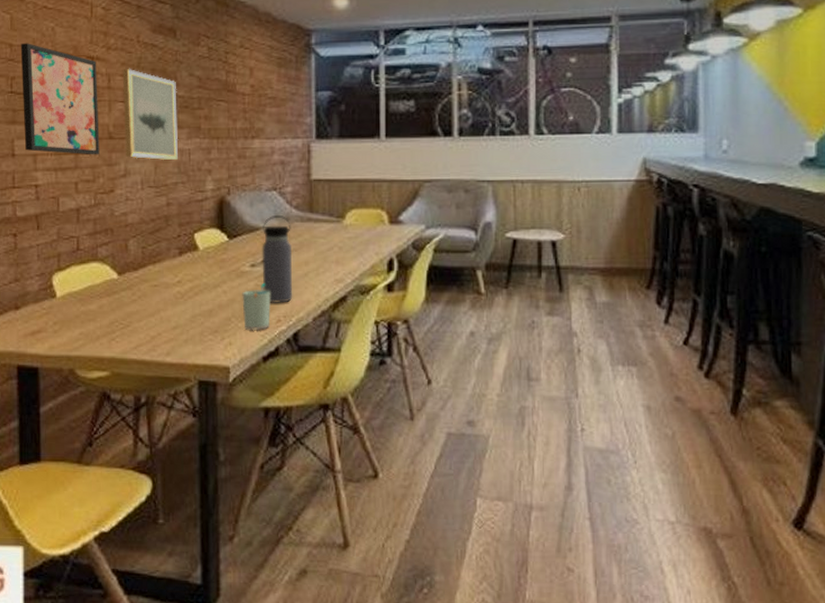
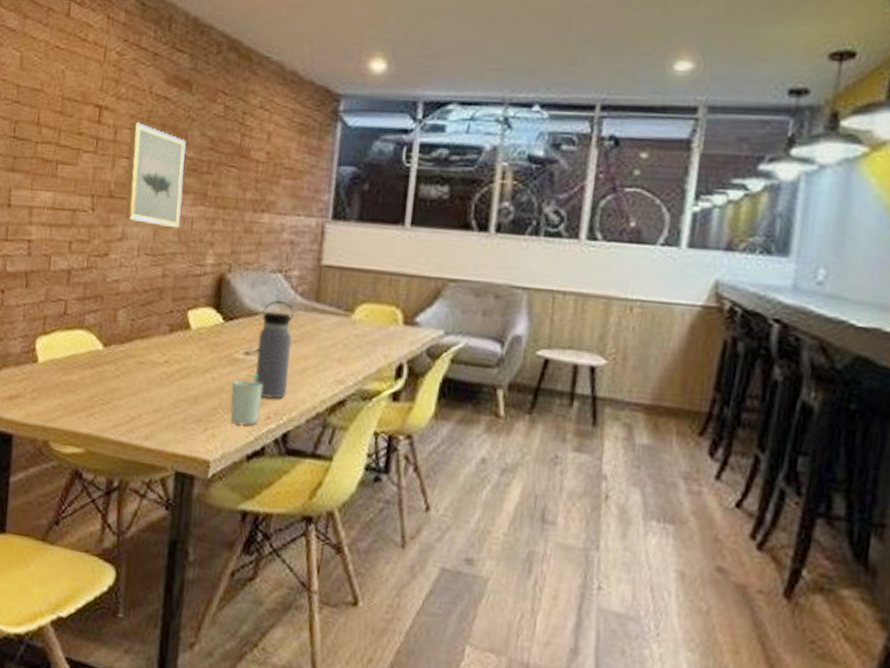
wall art: present [20,43,100,155] -> none [22,85,105,214]

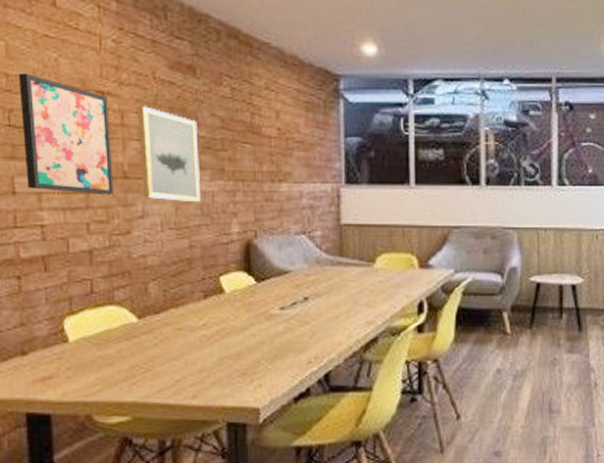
wall art: none [22,85,105,214] -> present [18,73,114,195]
cup: present [230,374,263,426] -> none [271,326,301,373]
water bottle: present [255,300,294,399] -> none [291,258,324,345]

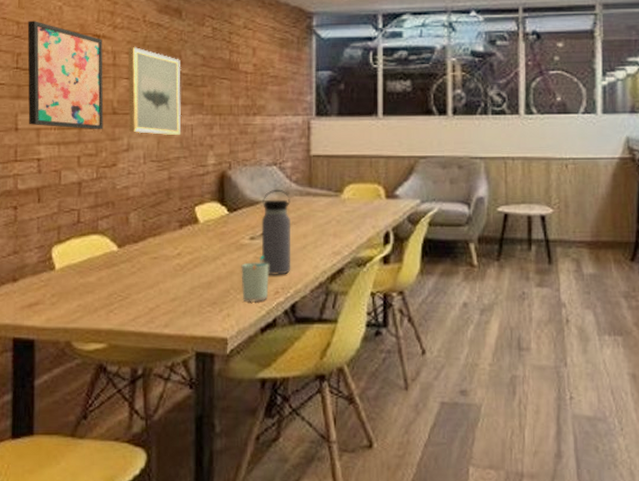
cup: none [271,326,301,373] -> present [241,256,269,303]
water bottle: none [291,258,324,345] -> present [261,189,291,275]

